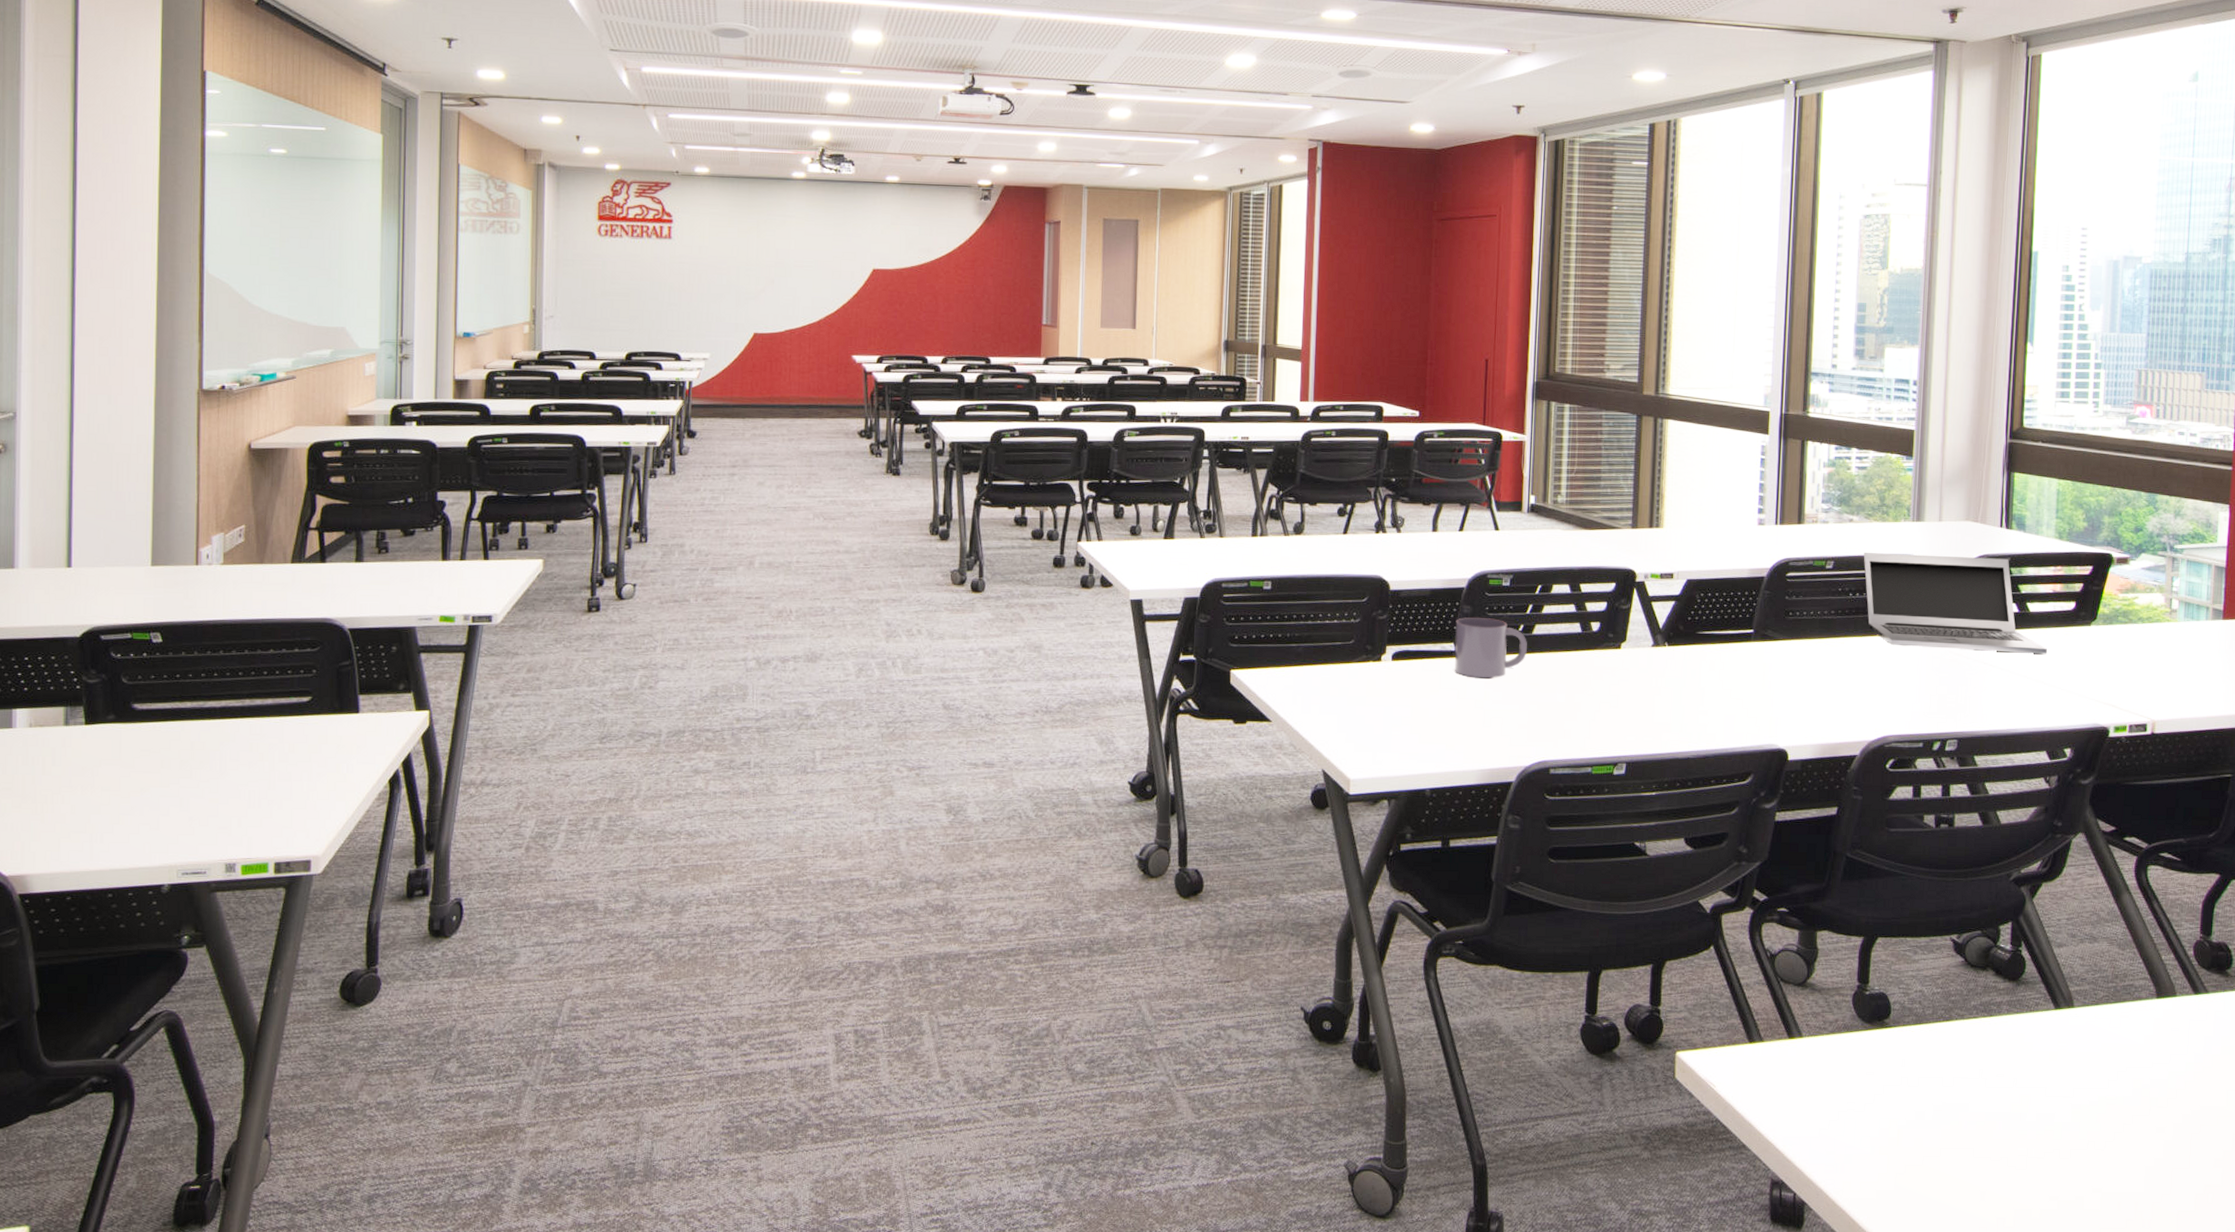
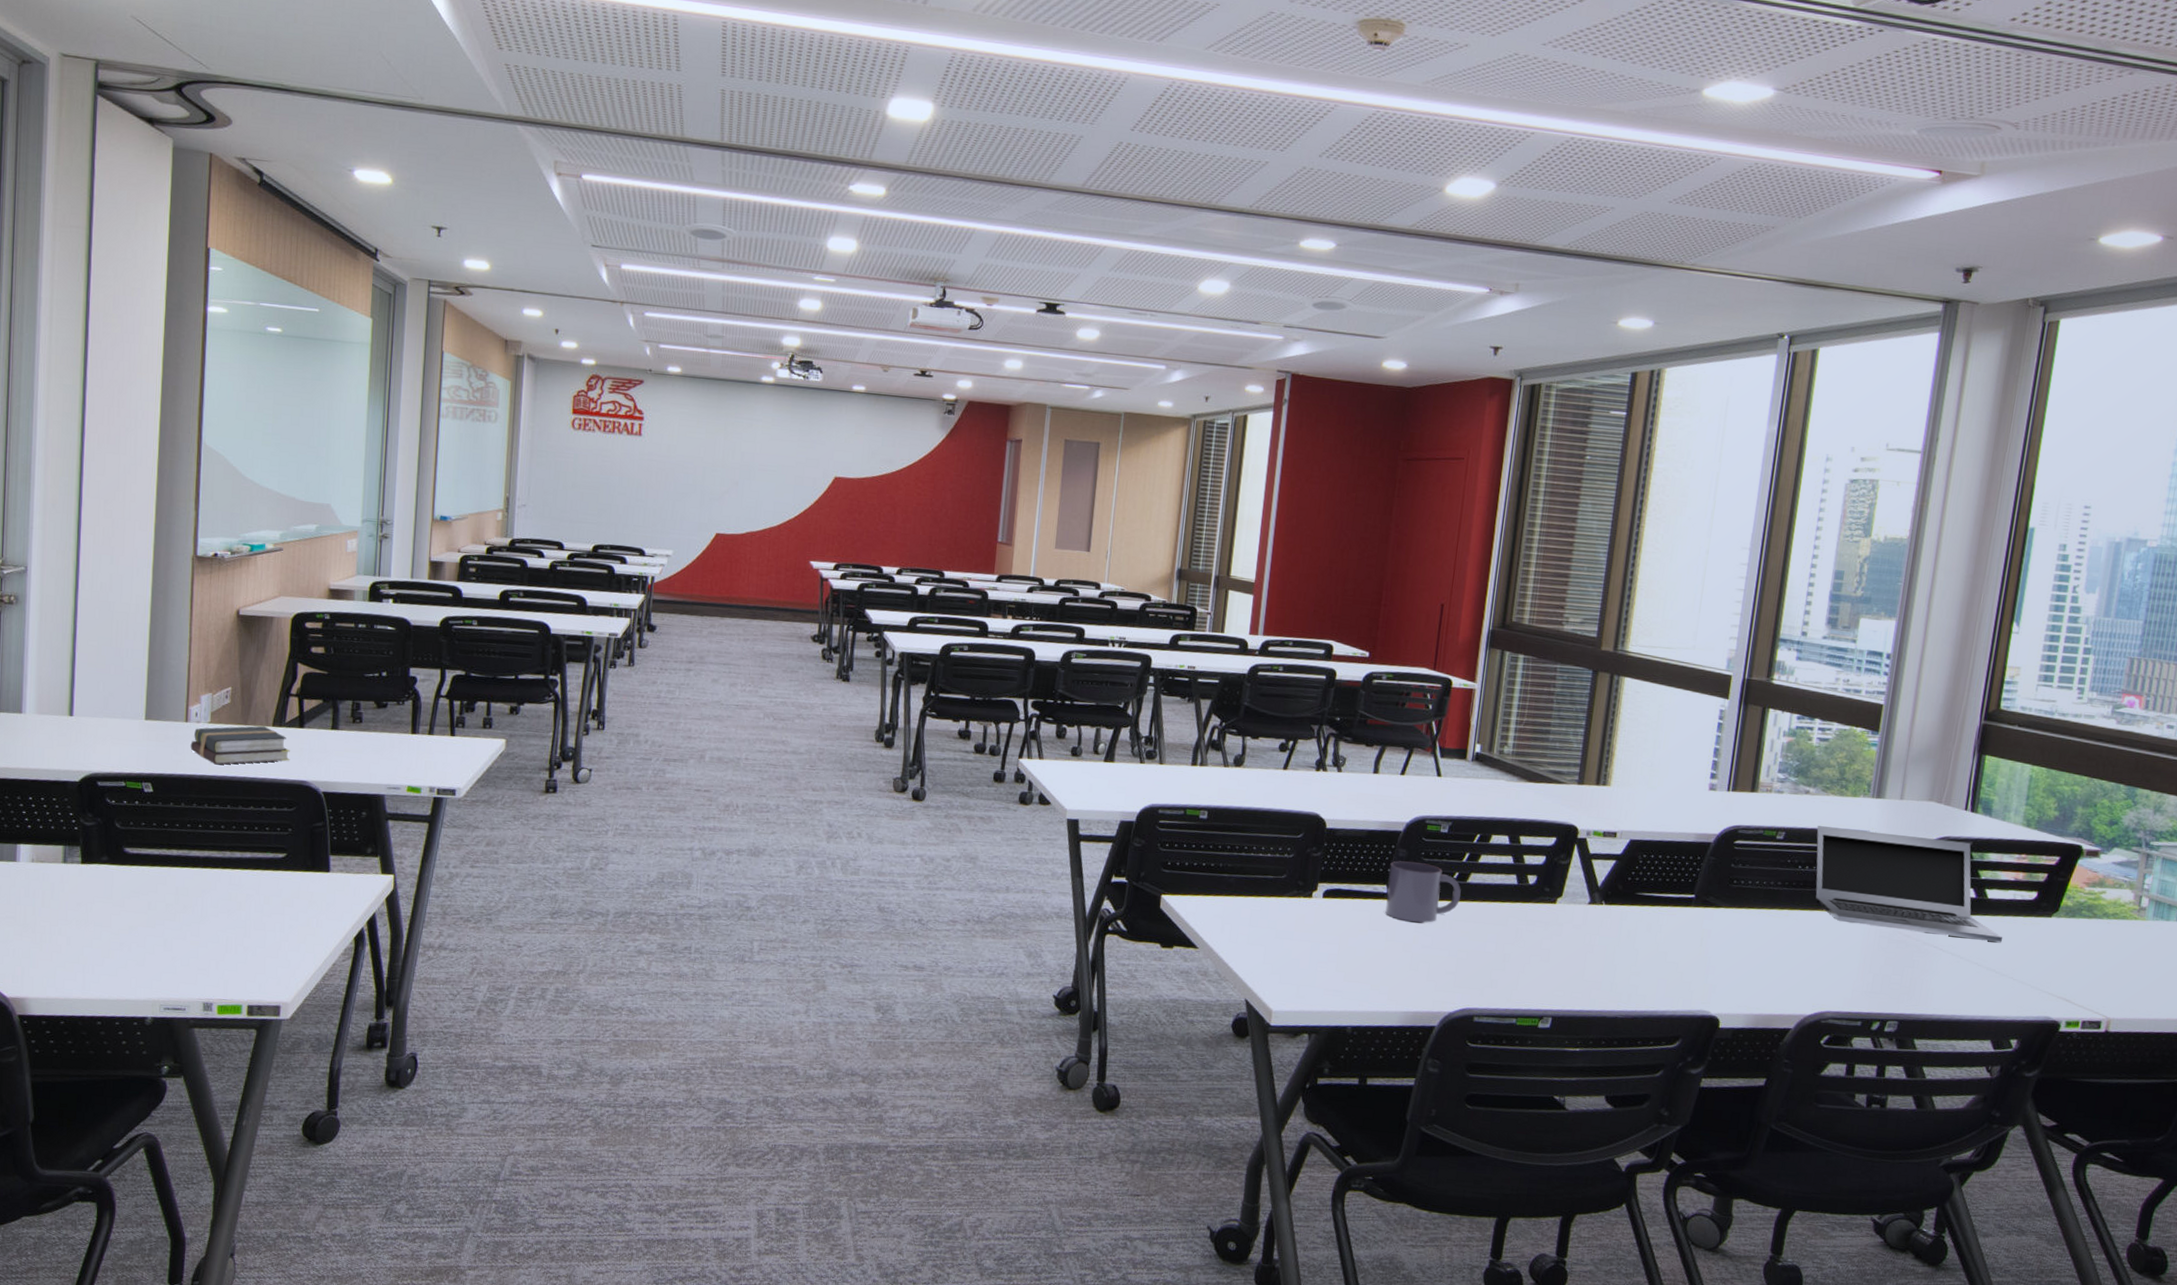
hardback book: none [202,563,312,608] -> present [190,725,291,765]

